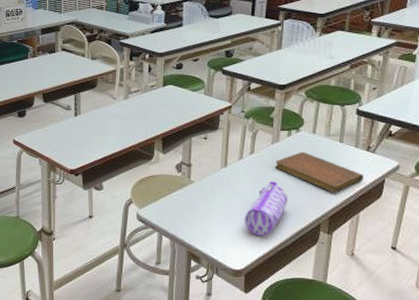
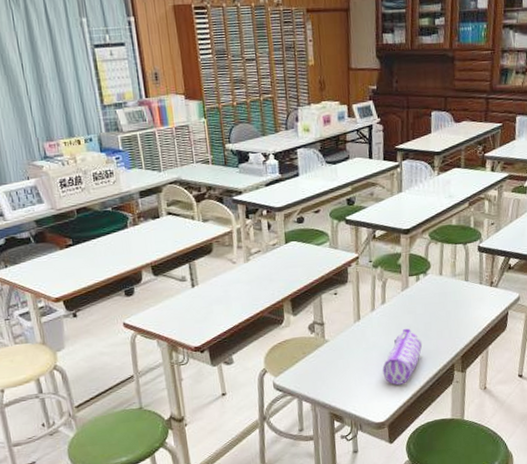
notebook: present [275,151,363,193] -> none [407,294,489,332]

